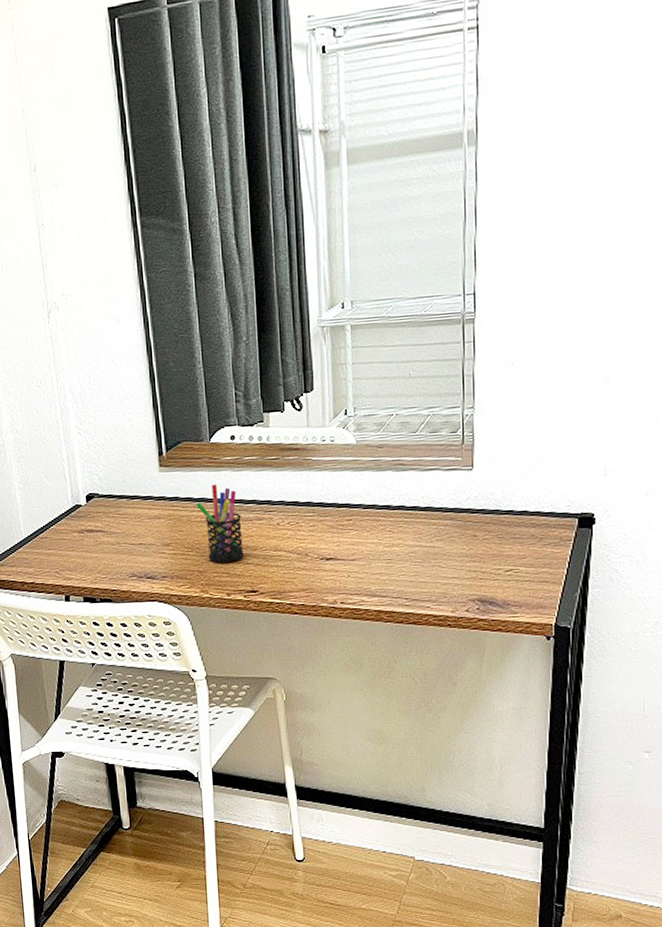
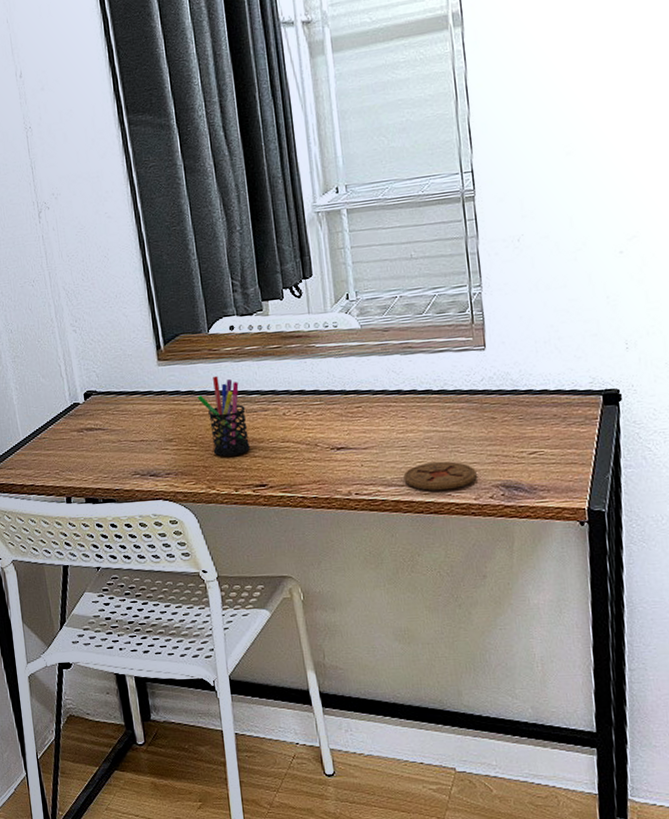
coaster: none [387,575,455,602] -> present [403,461,477,490]

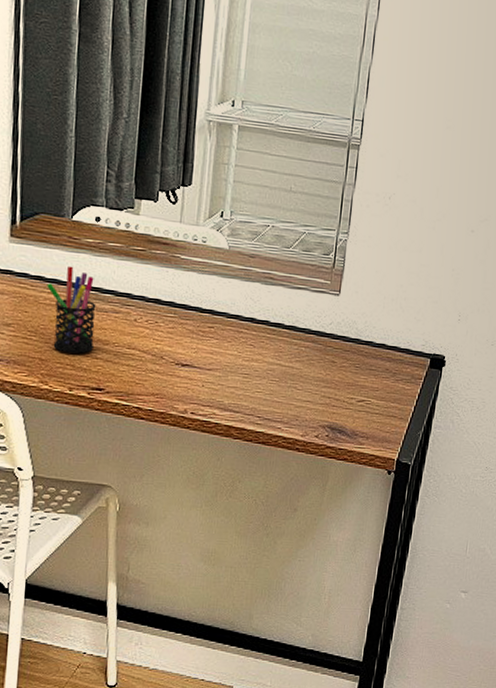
coaster: present [403,461,477,490] -> none [240,394,308,423]

